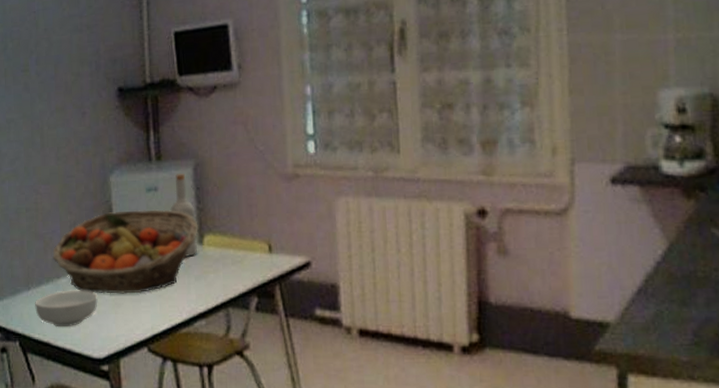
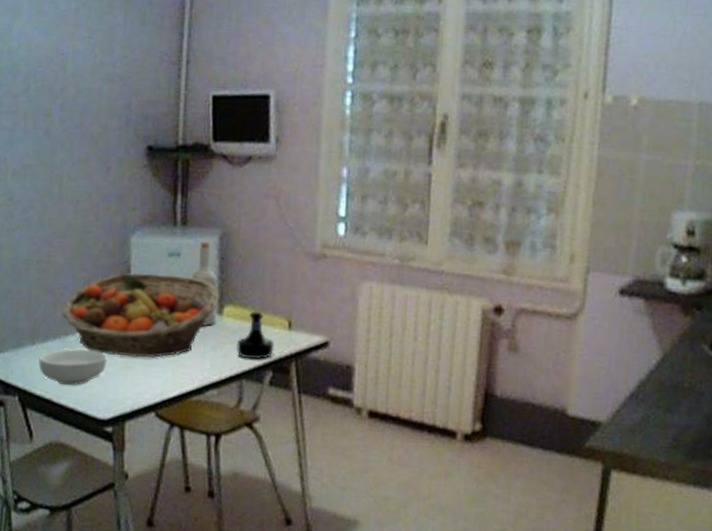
tequila bottle: none [220,237,257,287] -> present [237,311,274,360]

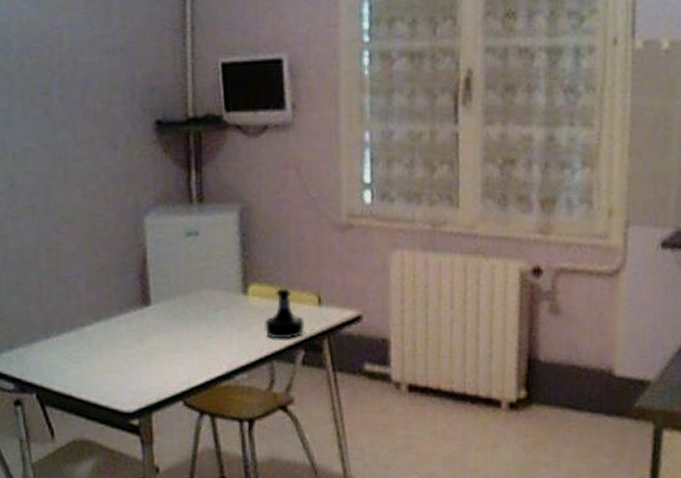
cereal bowl: present [39,348,107,386] -> none [55,339,128,379]
fruit basket: present [62,273,219,358] -> none [76,255,243,345]
bottle: present [191,241,218,326] -> none [212,218,241,307]

